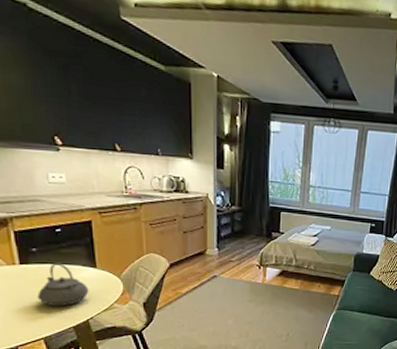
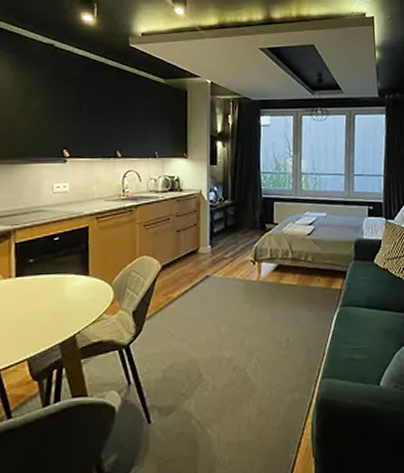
teapot: present [36,263,89,307] -> none [27,273,79,322]

